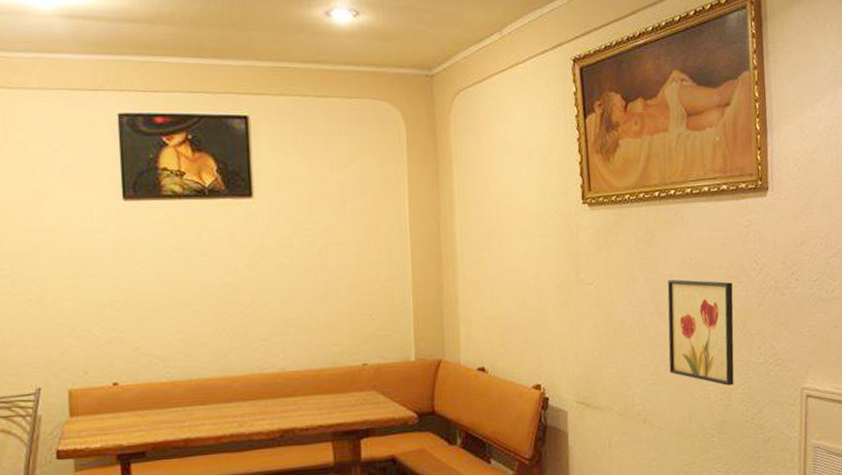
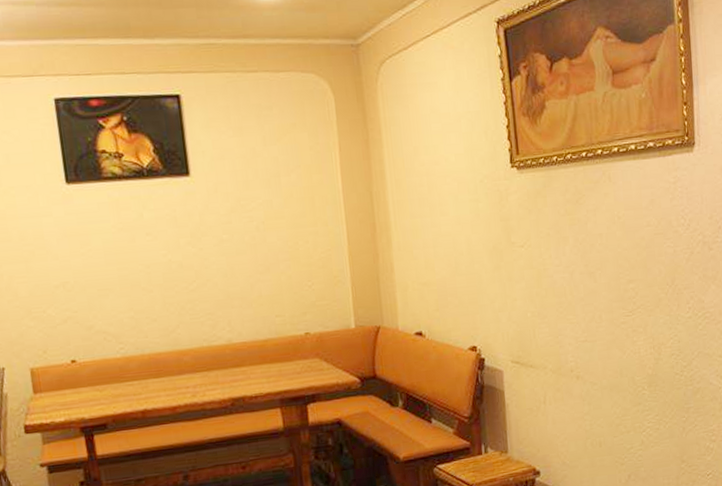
wall art: present [667,279,734,386] -> none [596,238,664,340]

